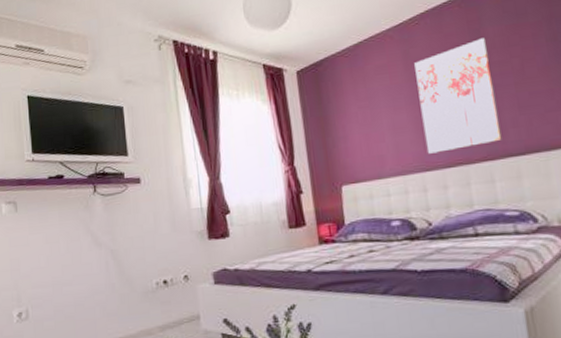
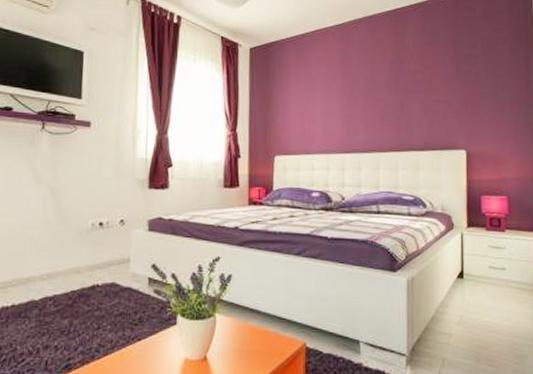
wall art: present [414,38,502,154] -> none [349,49,408,139]

